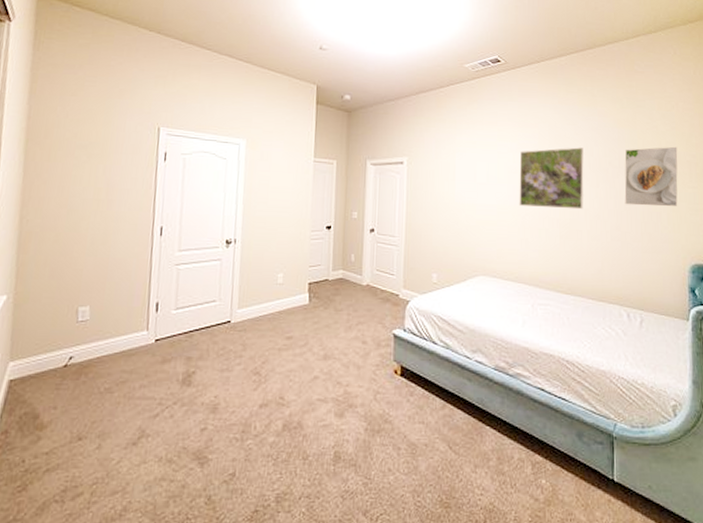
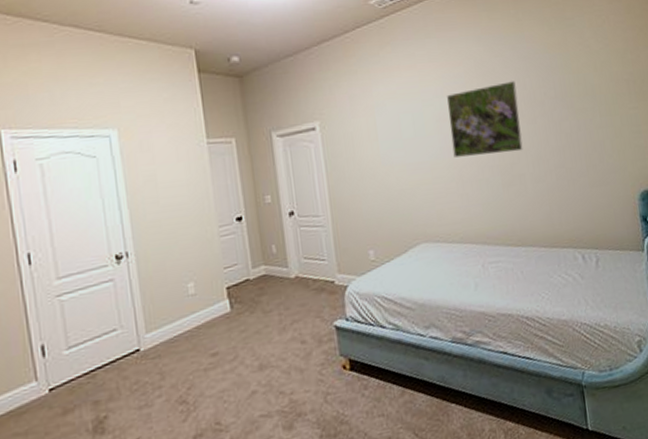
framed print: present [624,146,678,207] -> none [560,65,621,138]

